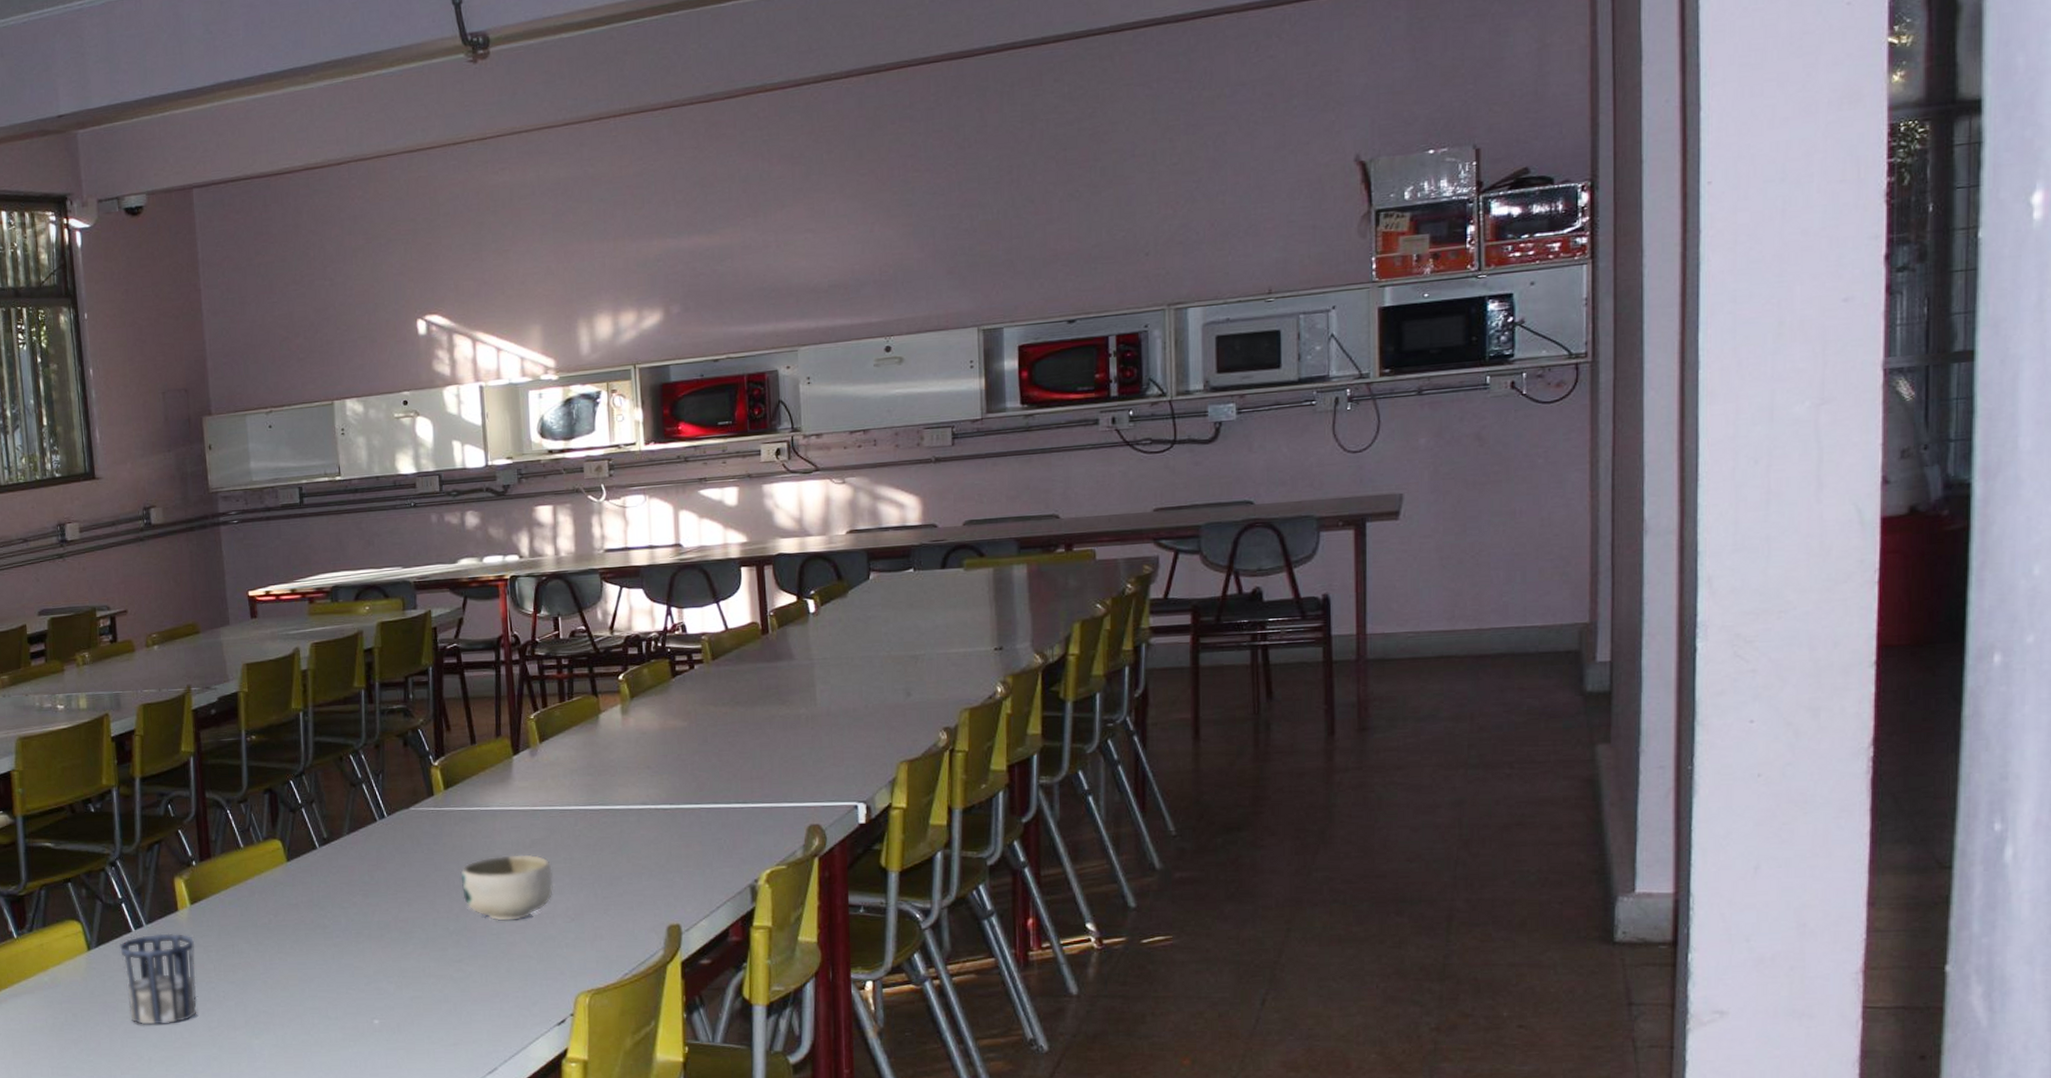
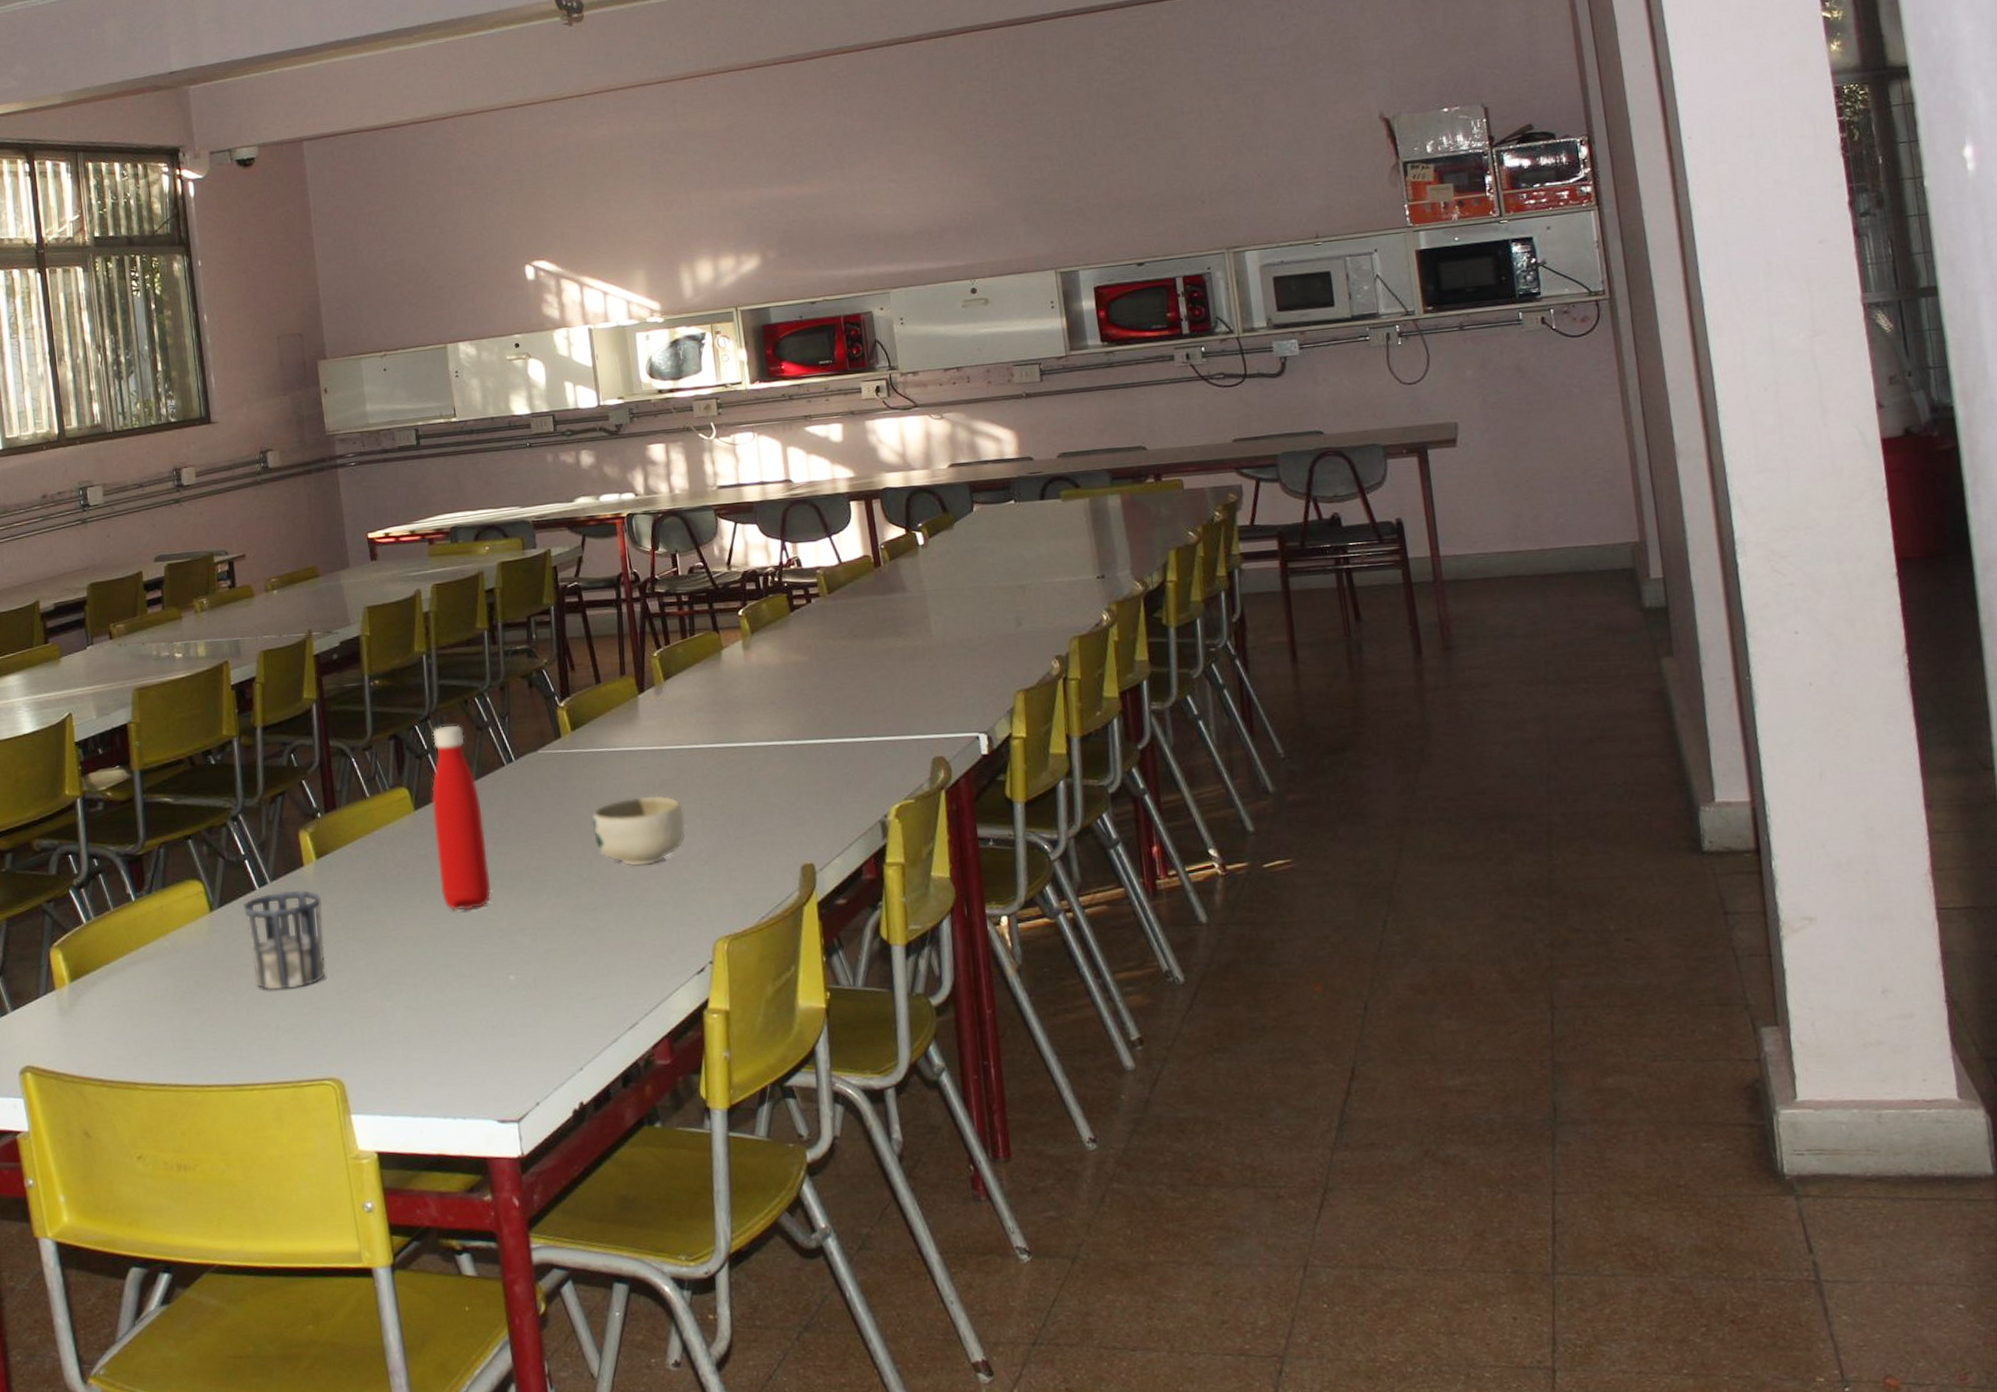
bottle: none [303,780,359,958] -> present [431,725,491,911]

